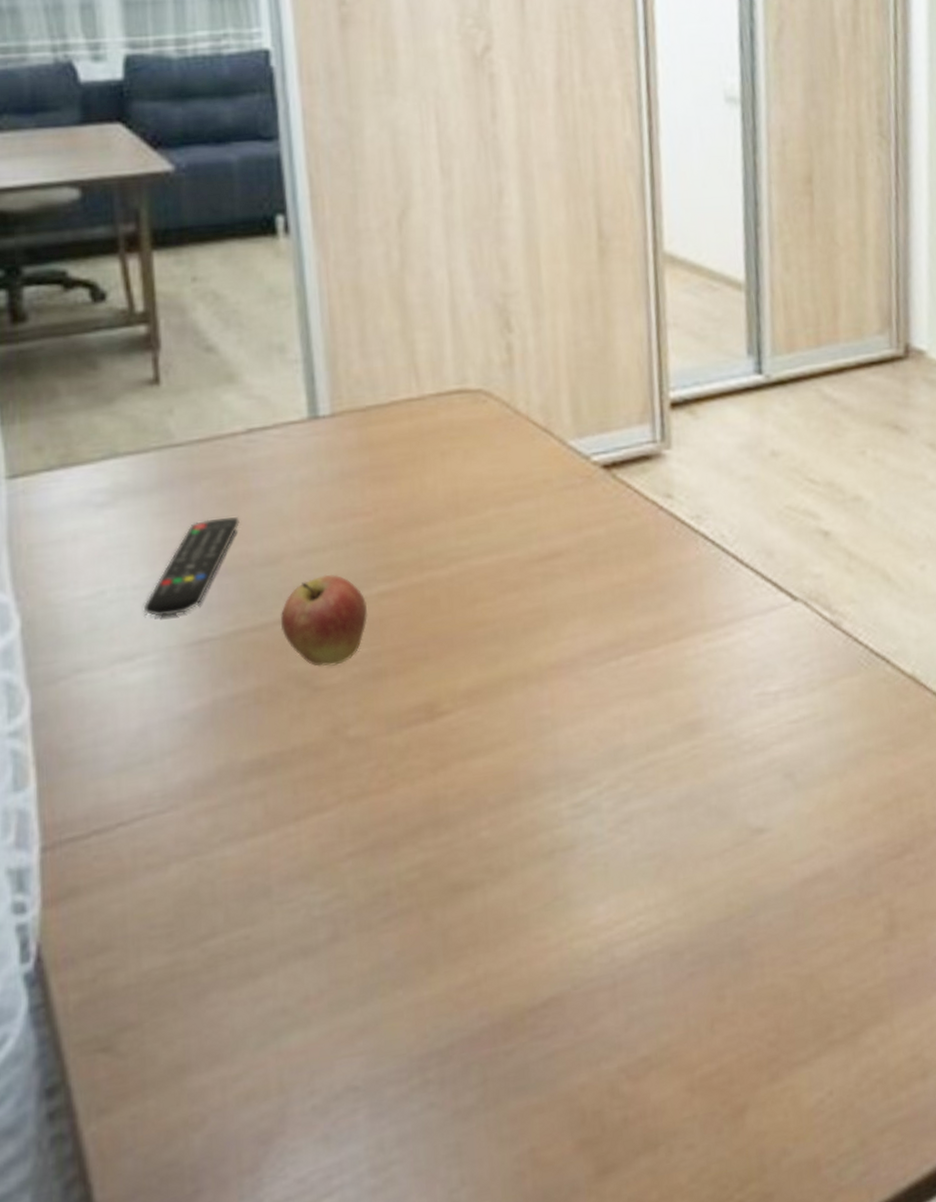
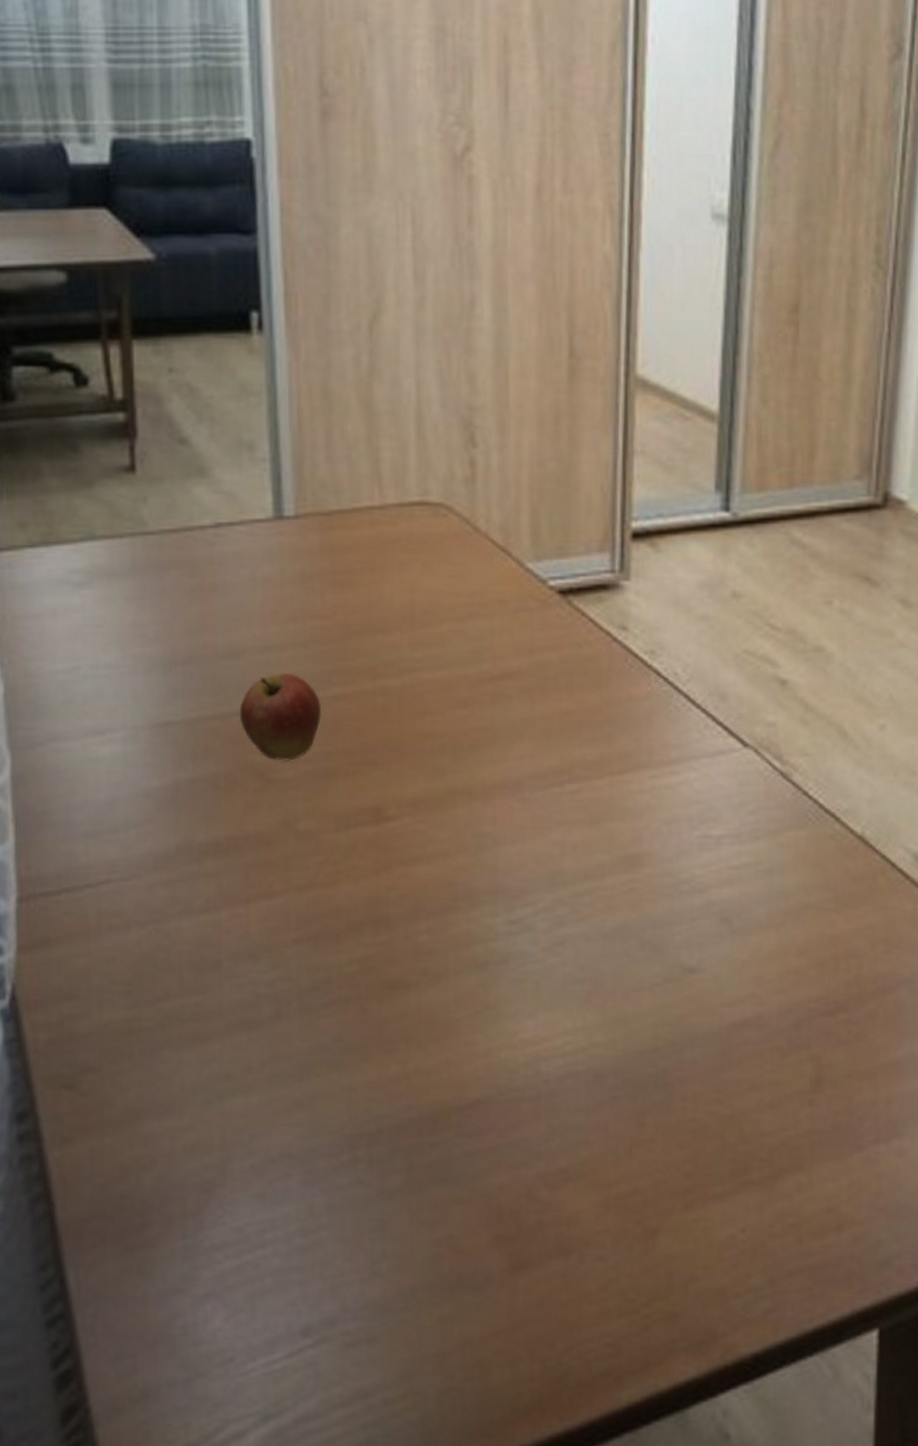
remote control: present [143,517,240,617] -> none [113,607,205,696]

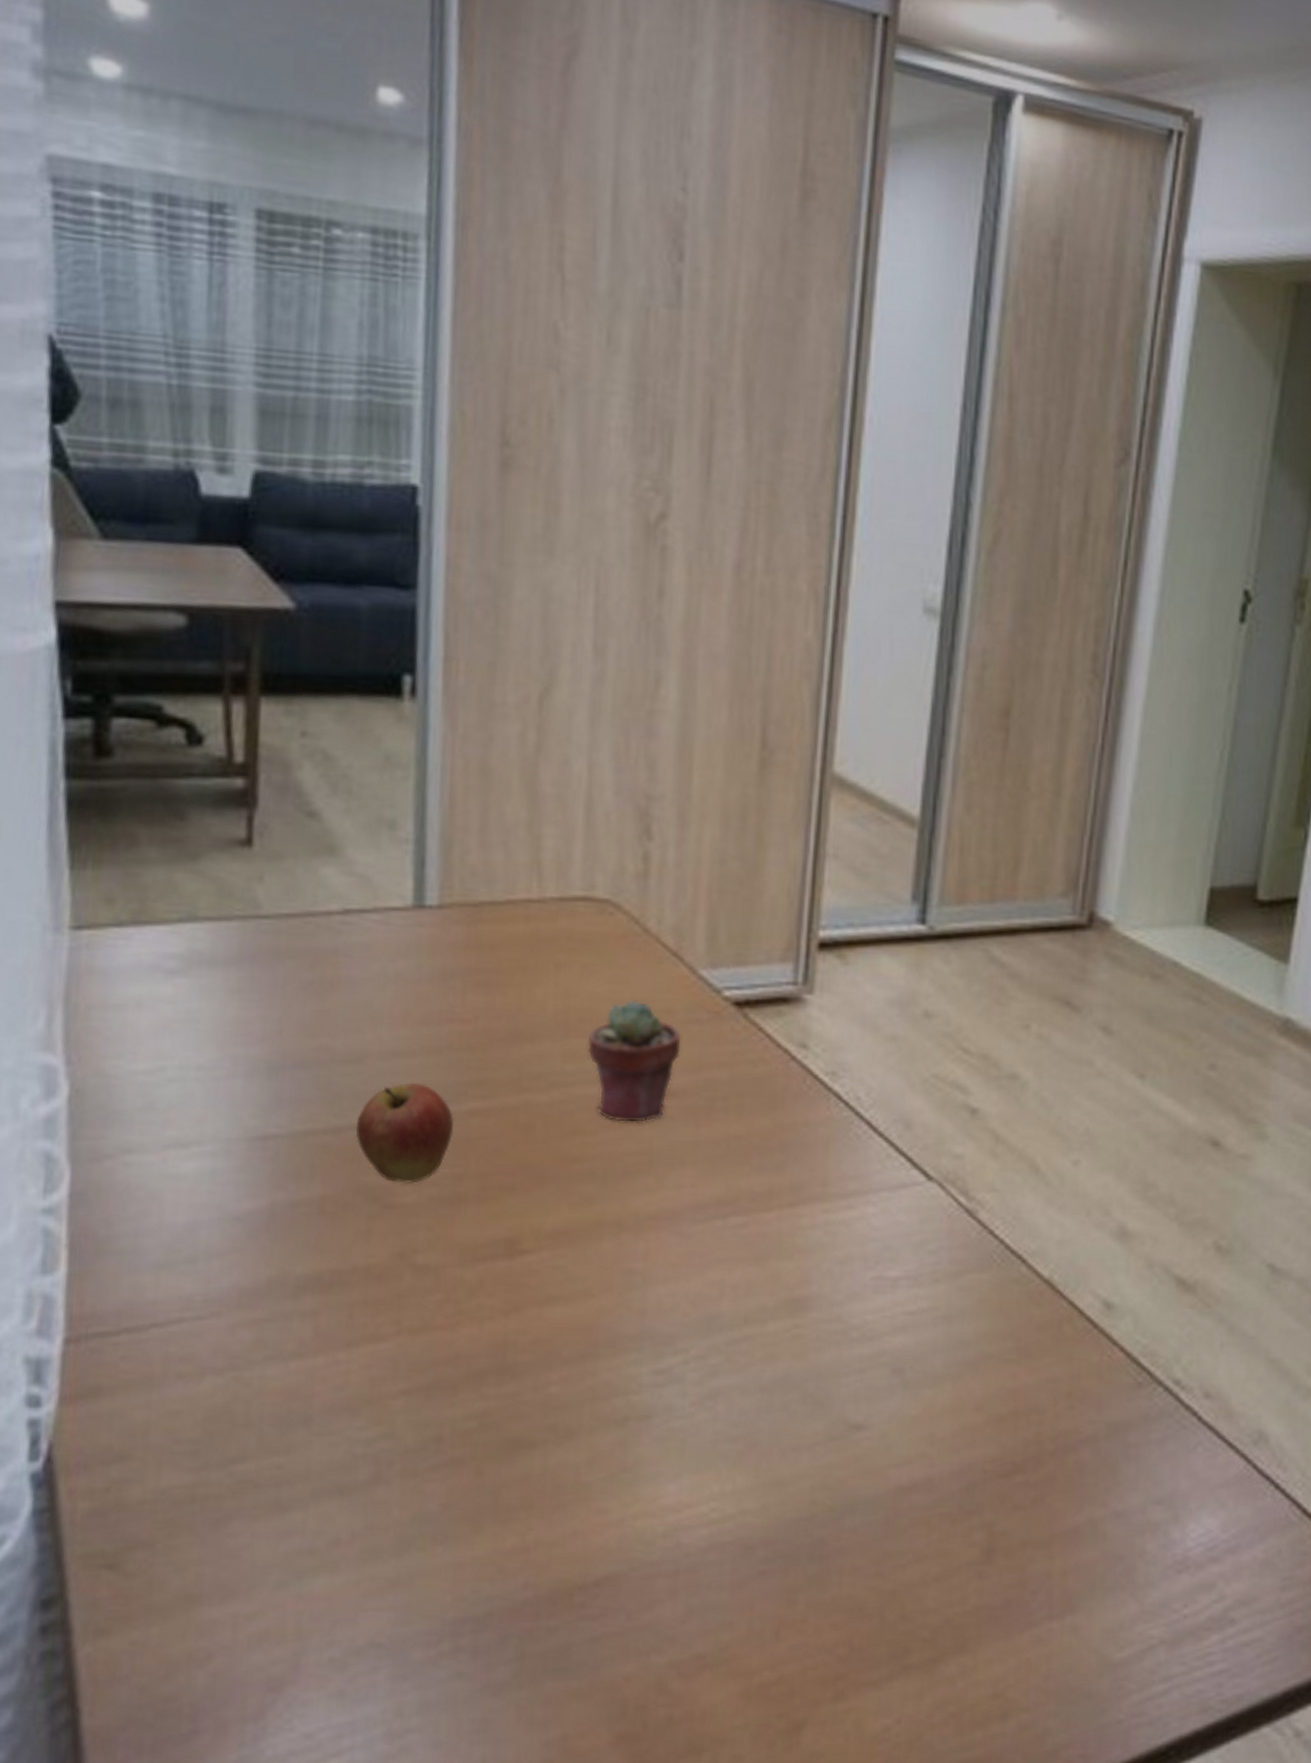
potted succulent: none [431,592,515,703] -> present [587,999,683,1124]

